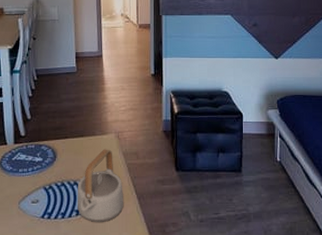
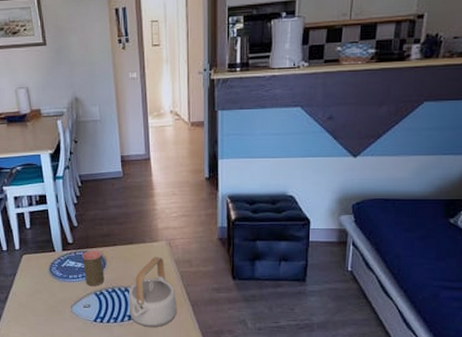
cup: none [33,143,54,180] -> present [82,250,105,286]

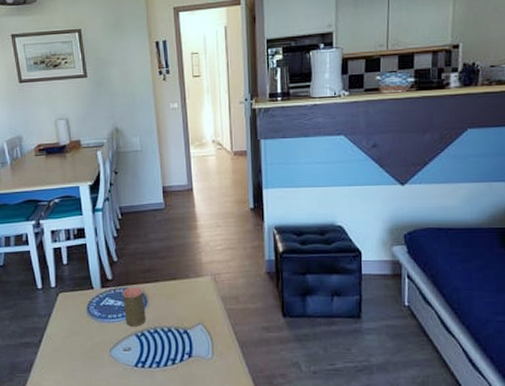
teapot: present [128,256,177,328] -> none [172,293,225,373]

